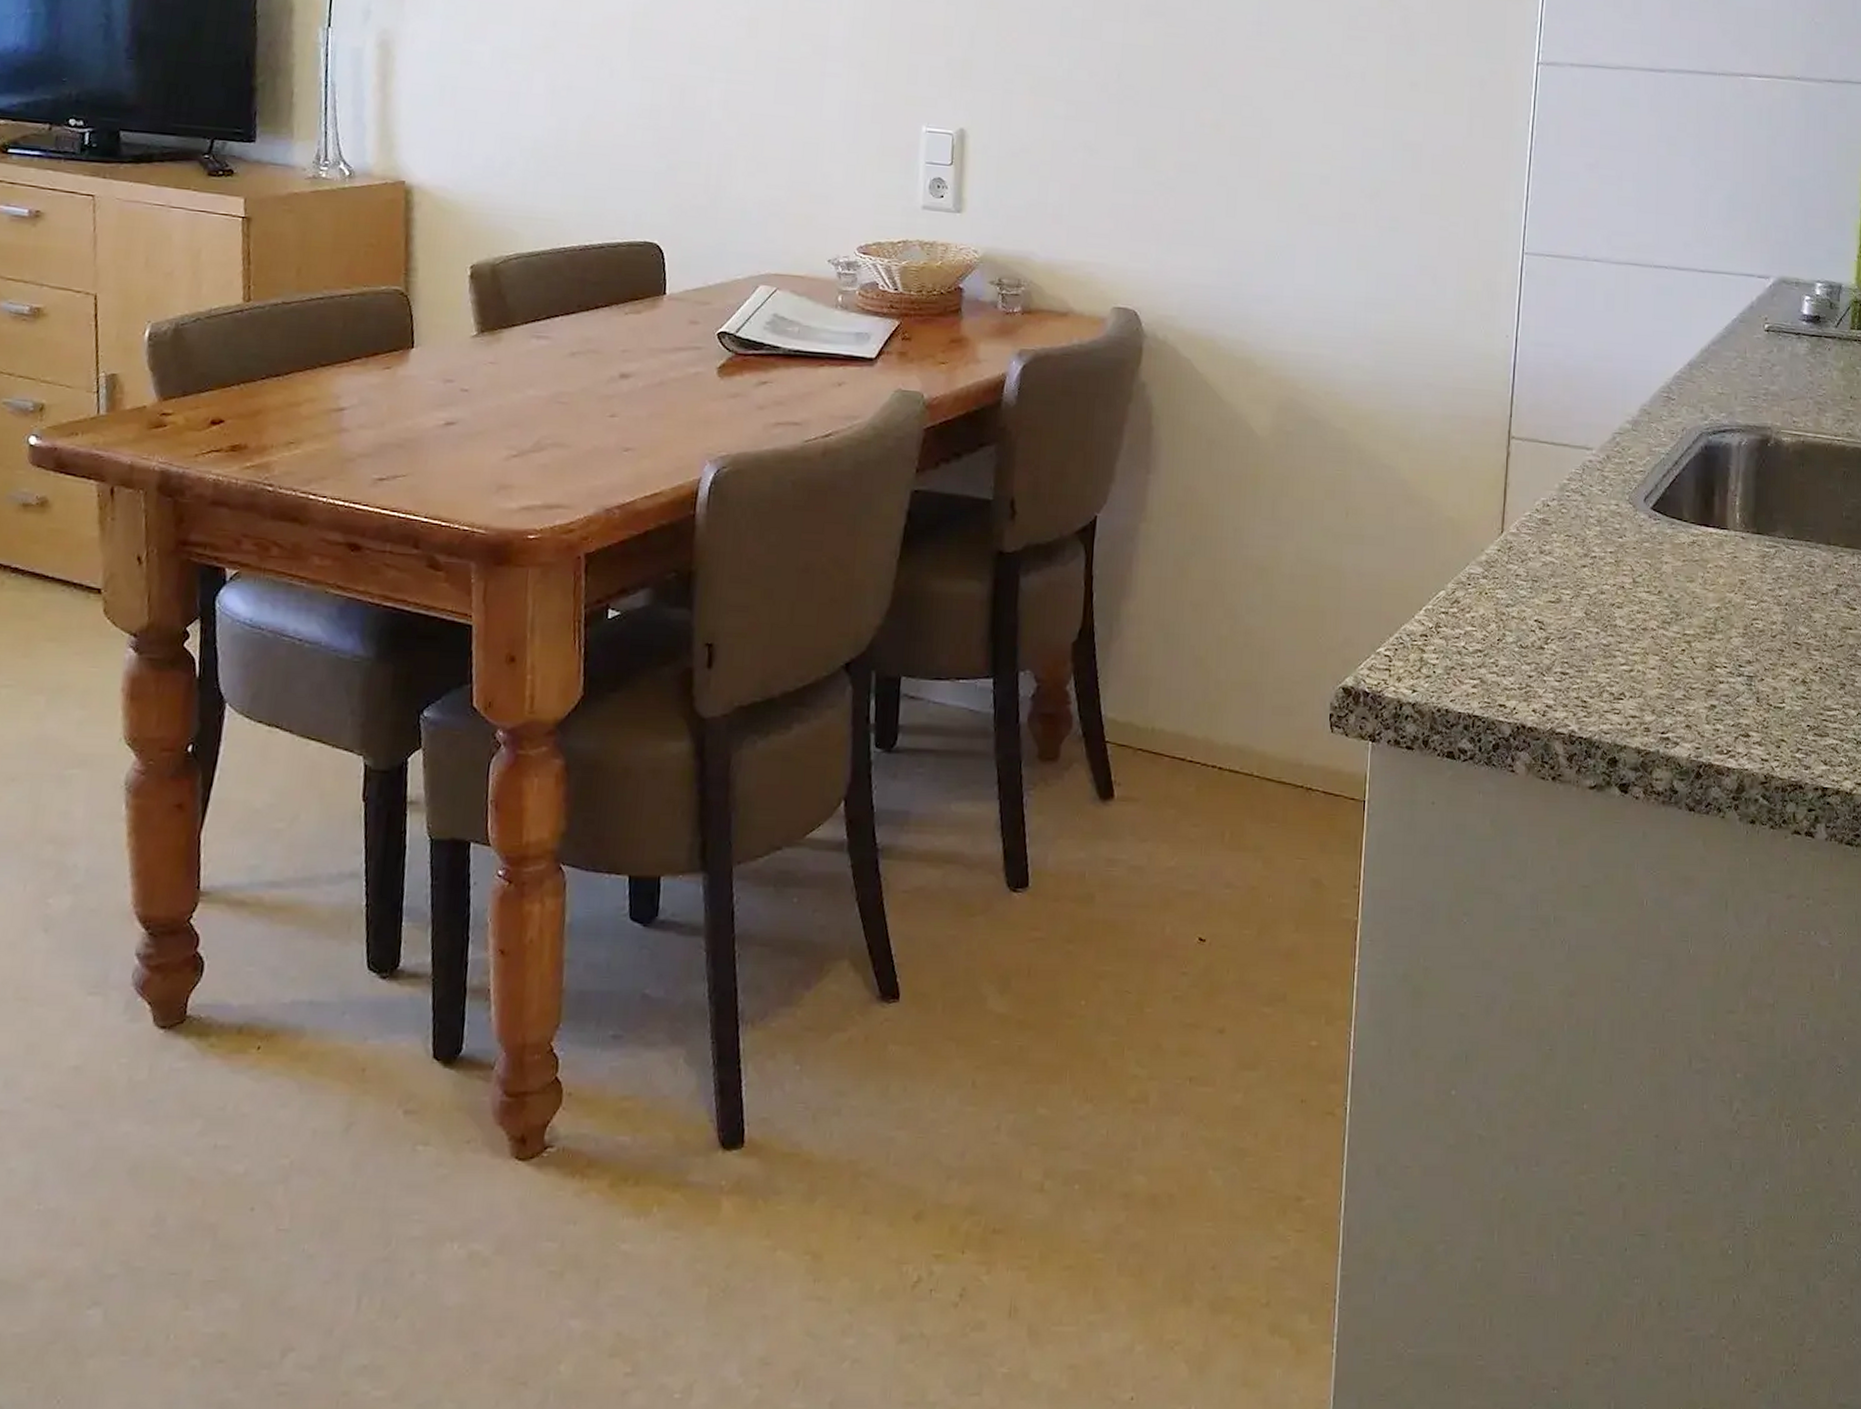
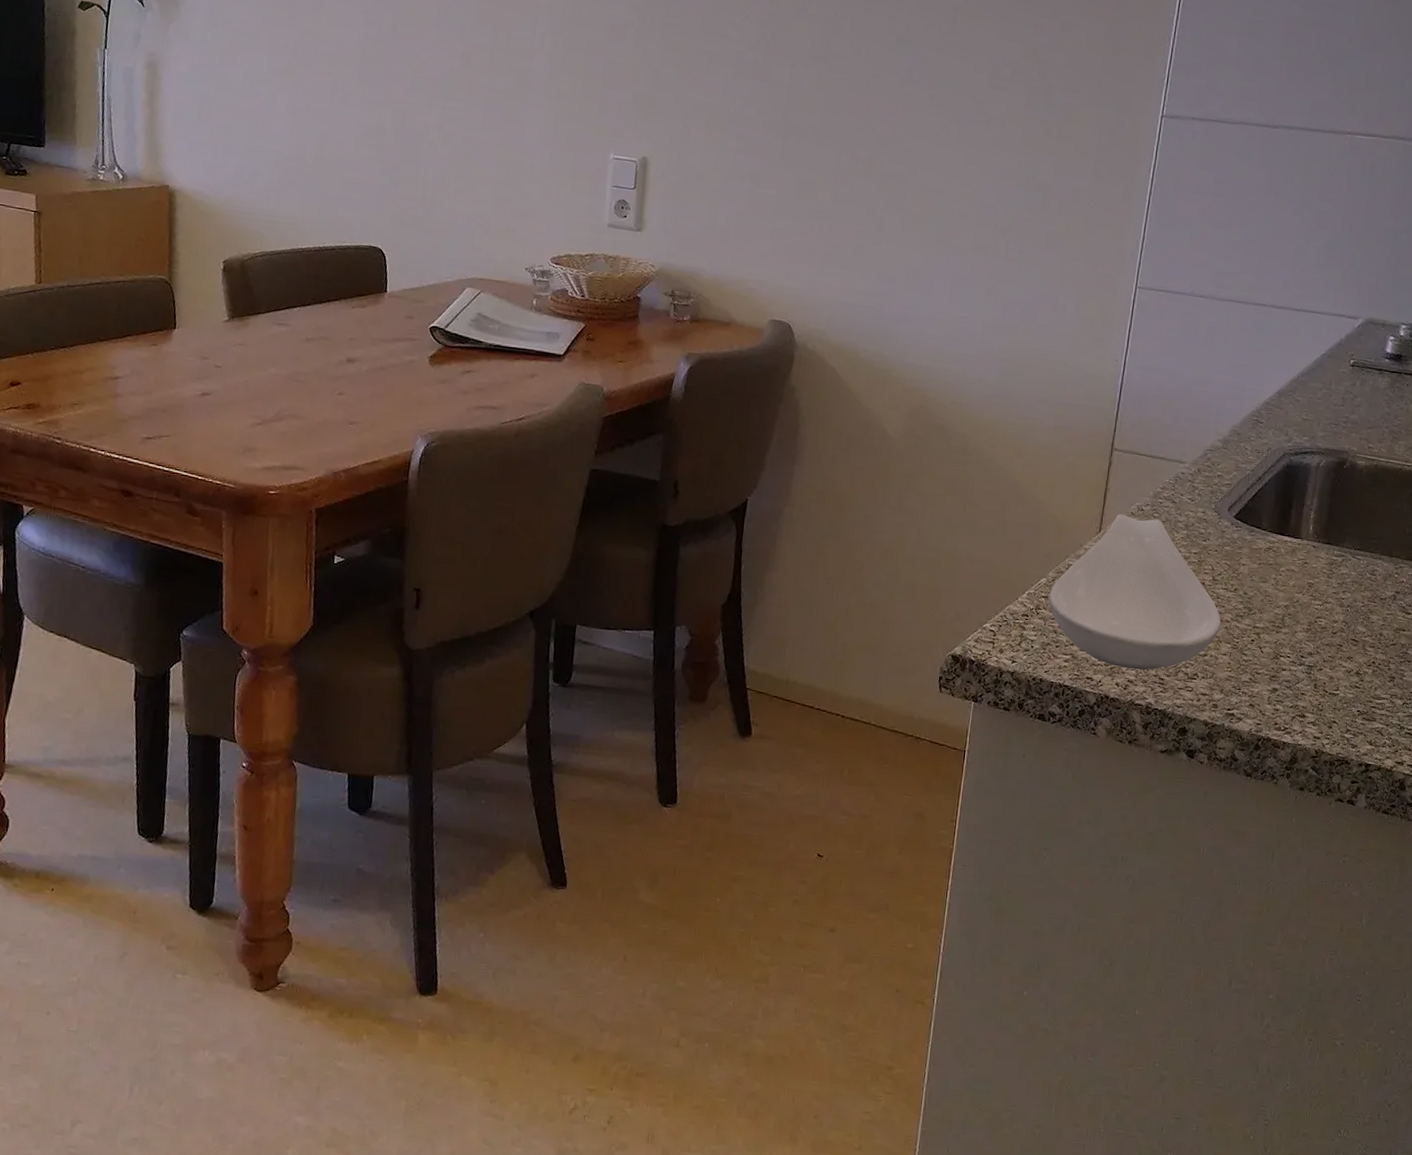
spoon rest: none [1448,511,1646,693] -> present [1048,514,1221,671]

